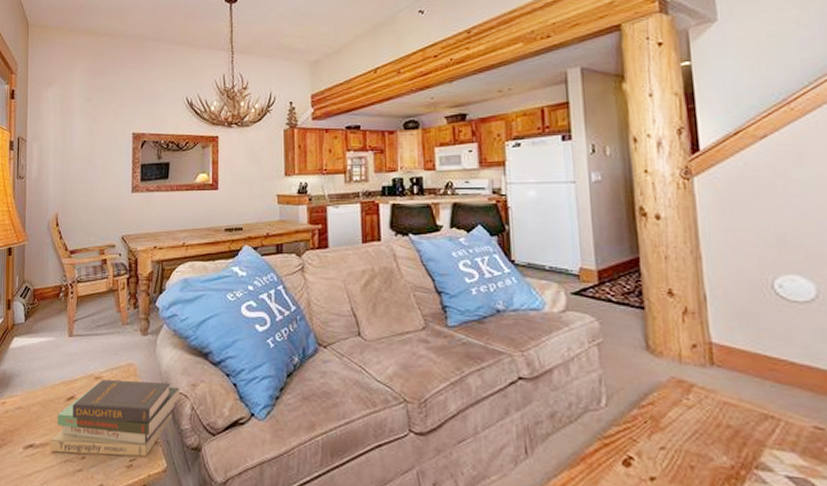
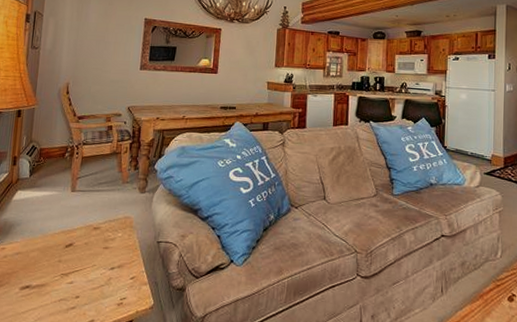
books: present [50,380,180,457] -> none [46,230,171,296]

